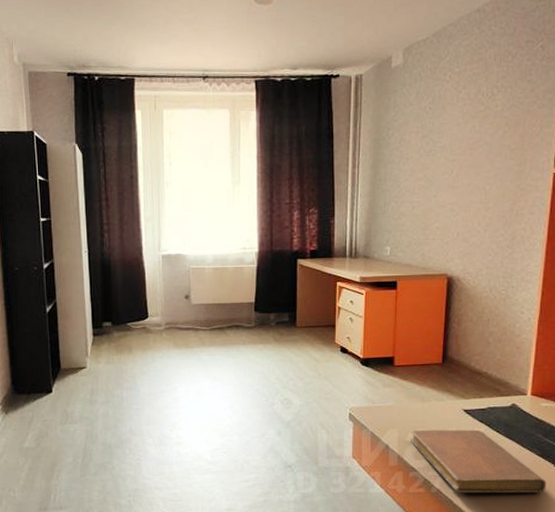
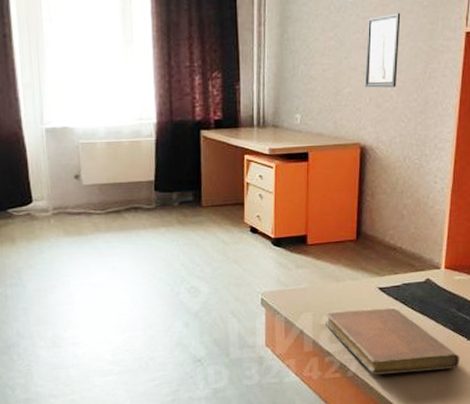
wall art: none [452,156,489,224] -> present [364,13,401,88]

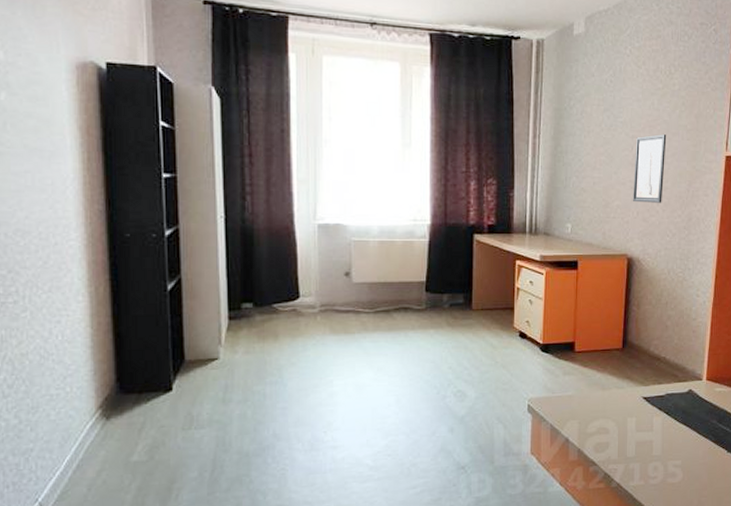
notebook: present [326,307,460,375] -> none [591,417,721,486]

